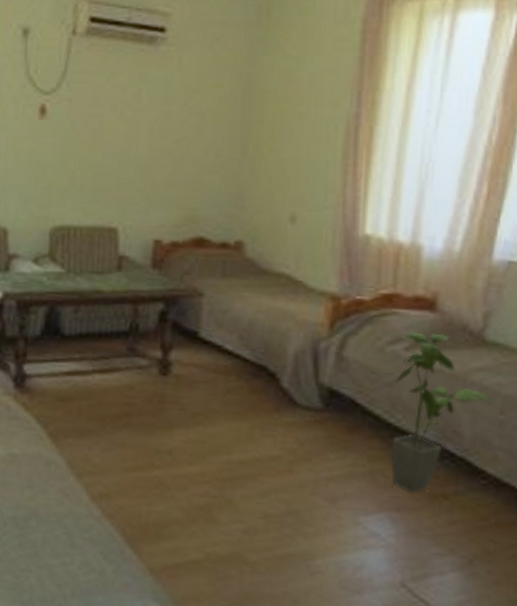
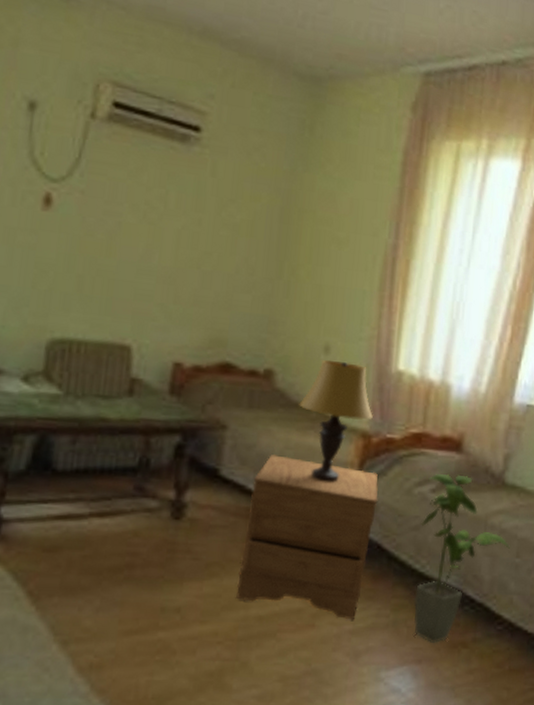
nightstand: none [218,318,350,468] -> present [235,455,378,620]
table lamp: none [268,229,341,341] -> present [299,360,373,482]

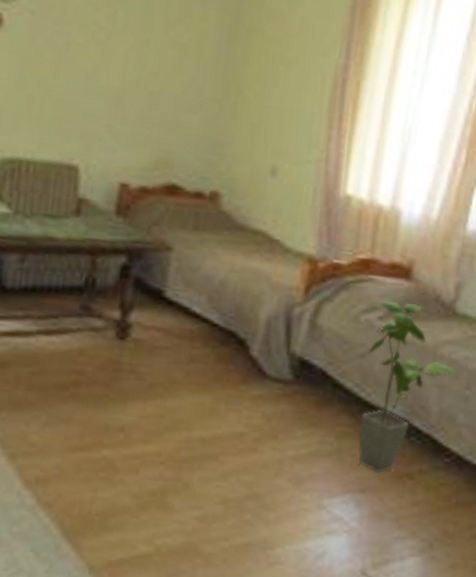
nightstand: present [235,455,378,620] -> none [178,277,324,447]
table lamp: present [299,360,373,482] -> none [244,182,320,306]

